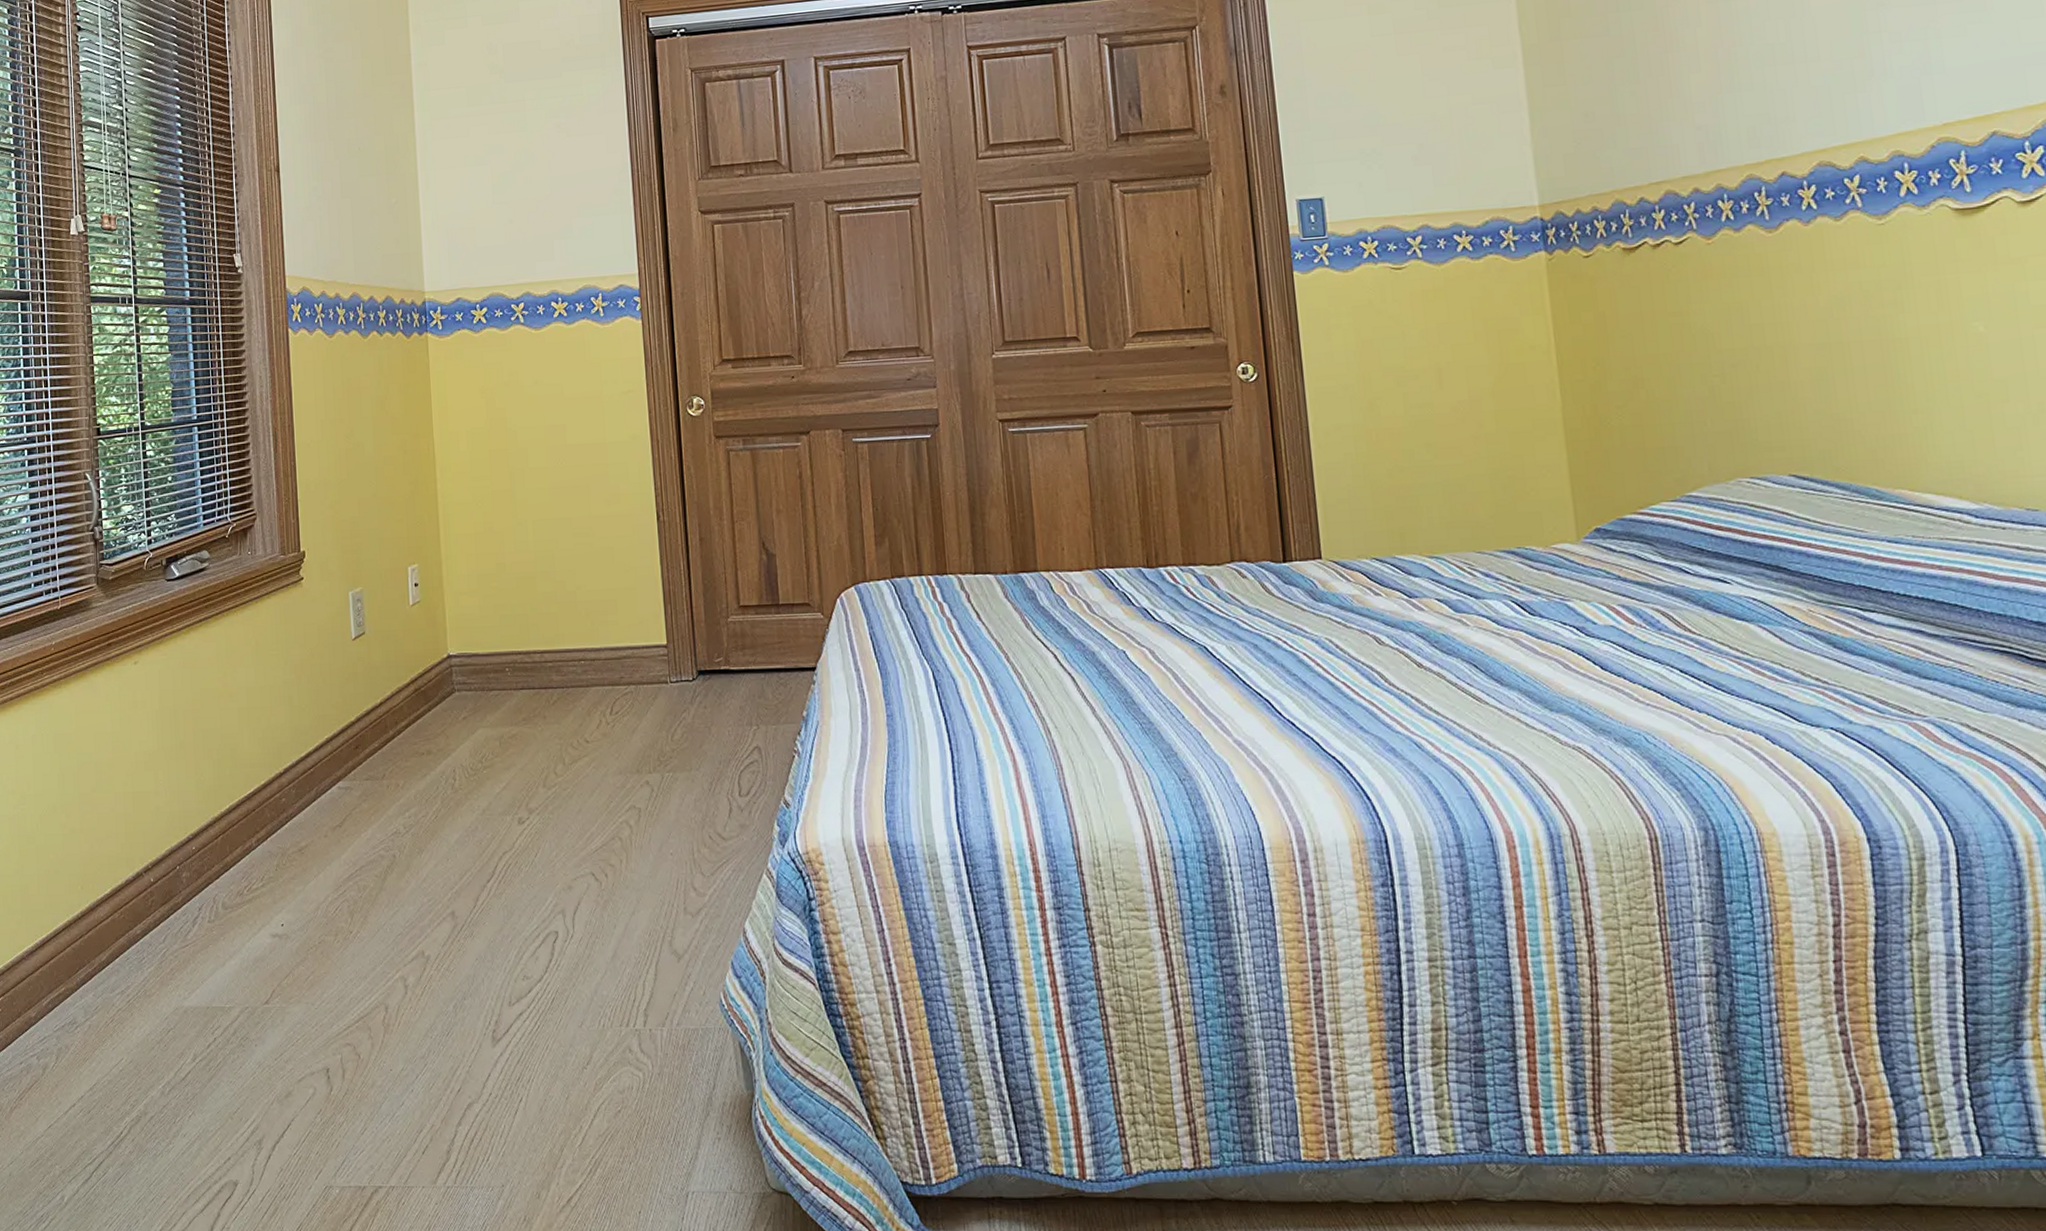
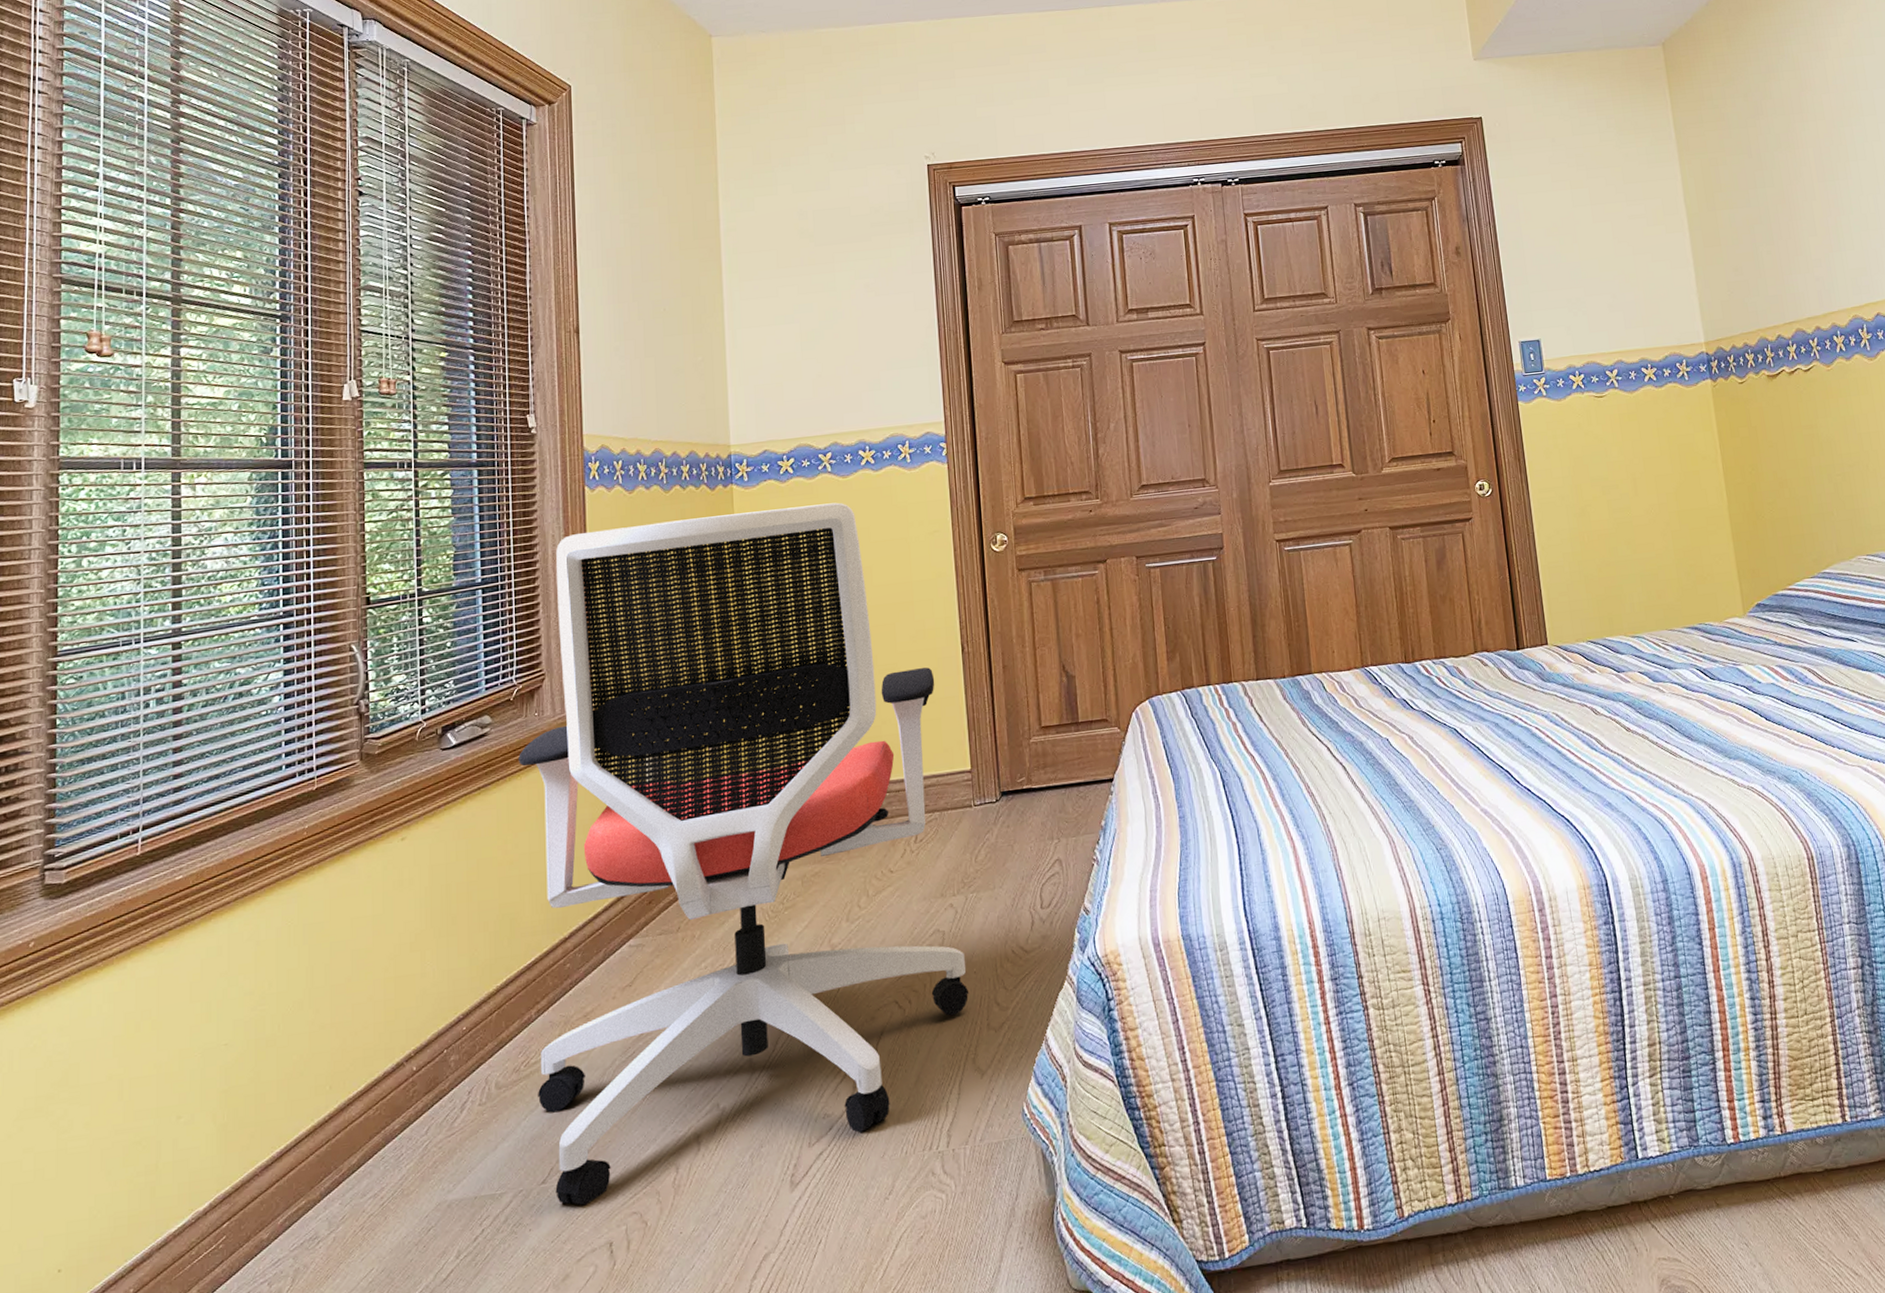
office chair: none [234,356,666,1030] -> present [518,502,969,1206]

